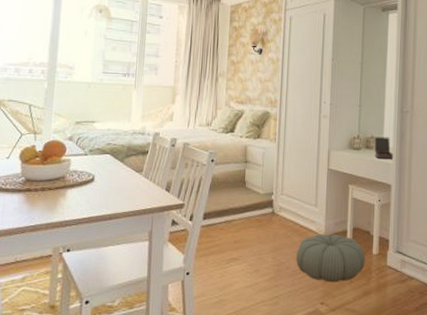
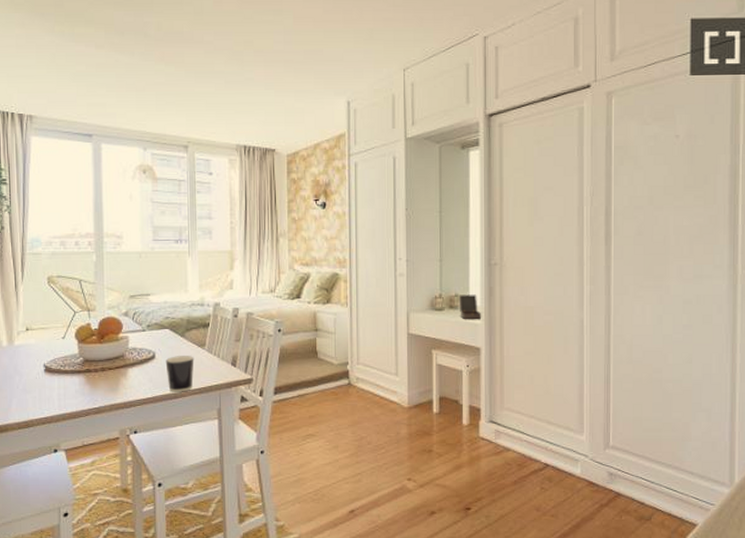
mug: none [103,180,131,214] -> present [165,356,194,392]
pouf: present [296,234,366,283] -> none [377,405,455,457]

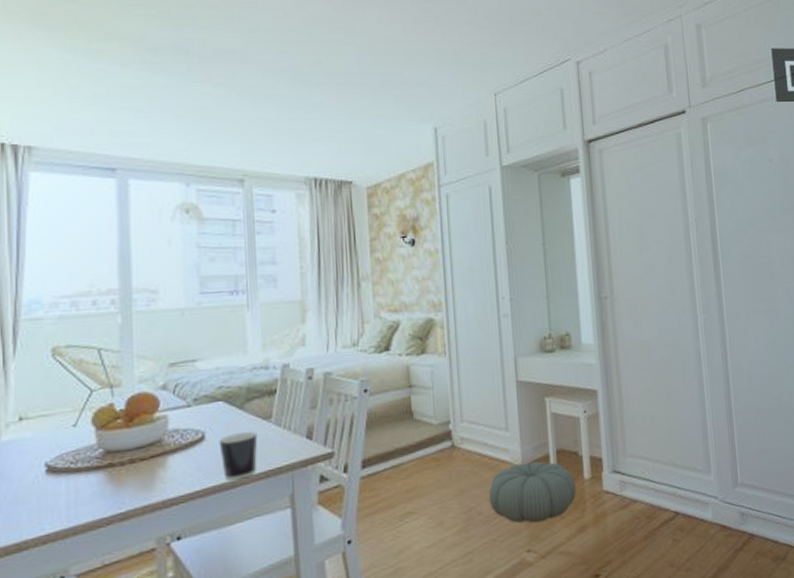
pouf: none [377,405,455,457] -> present [488,461,577,523]
jewelry box: present [458,294,482,319] -> none [569,331,596,360]

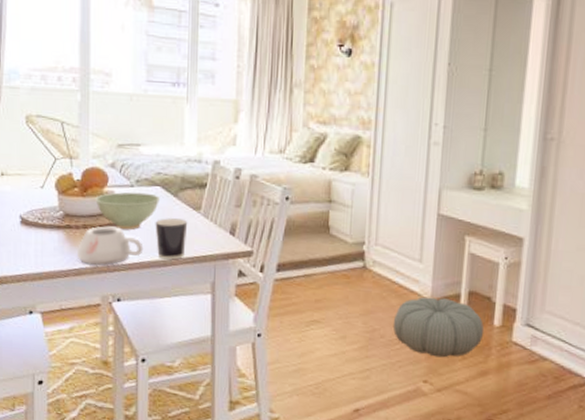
cup: none [121,454,207,505] -> present [76,226,144,266]
bowl: none [144,410,223,457] -> present [95,192,159,230]

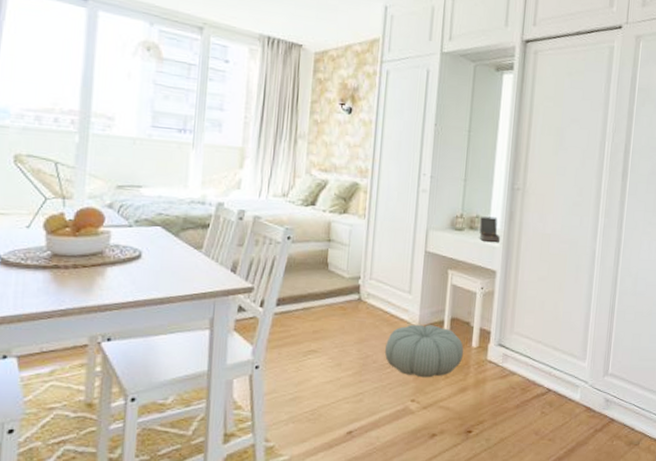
cup: present [76,226,144,266] -> none [63,265,140,306]
bowl: present [95,192,159,230] -> none [88,231,159,269]
mug: present [155,218,188,260] -> none [153,257,188,298]
jewelry box: none [502,173,530,204] -> present [479,216,501,242]

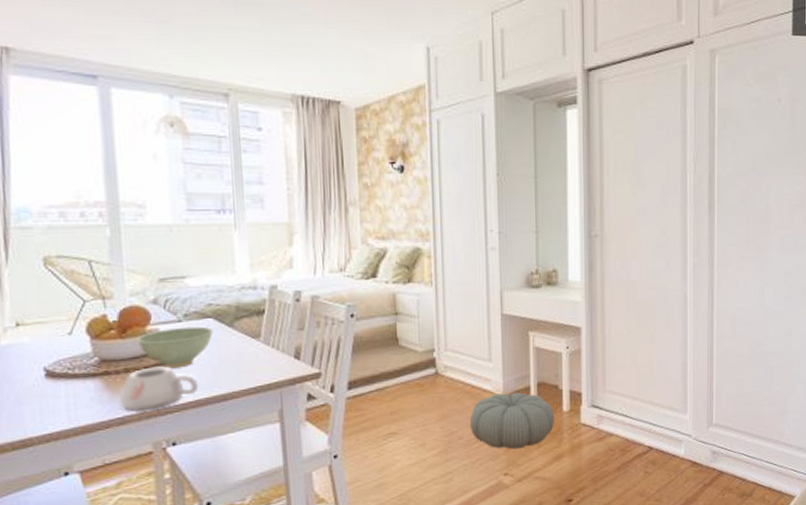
cup: none [63,265,140,306] -> present [118,366,199,412]
bowl: none [88,231,159,269] -> present [137,326,213,369]
jewelry box: present [479,216,501,242] -> none [557,269,582,296]

